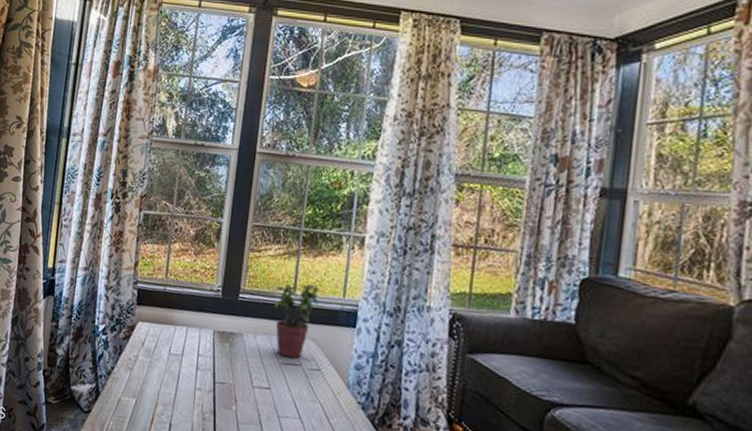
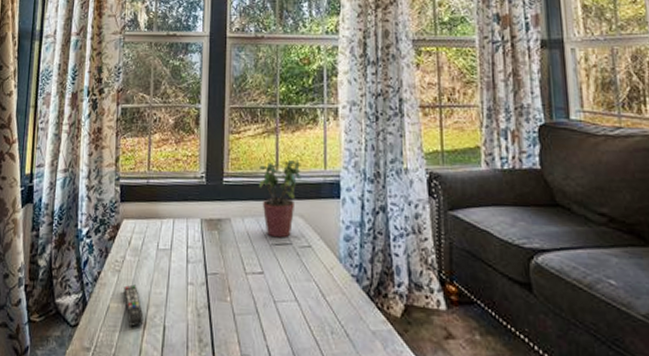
remote control: none [134,382,152,421] -> present [123,284,144,327]

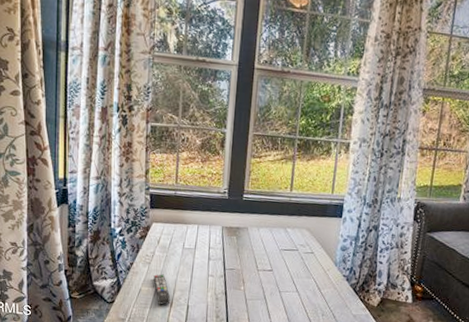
potted plant: present [259,159,301,238] -> none [274,183,312,245]

